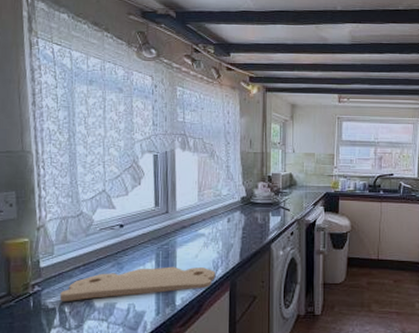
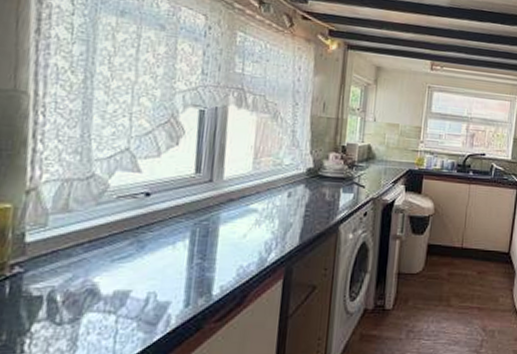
cutting board: present [59,266,216,301] -> none [49,247,268,288]

